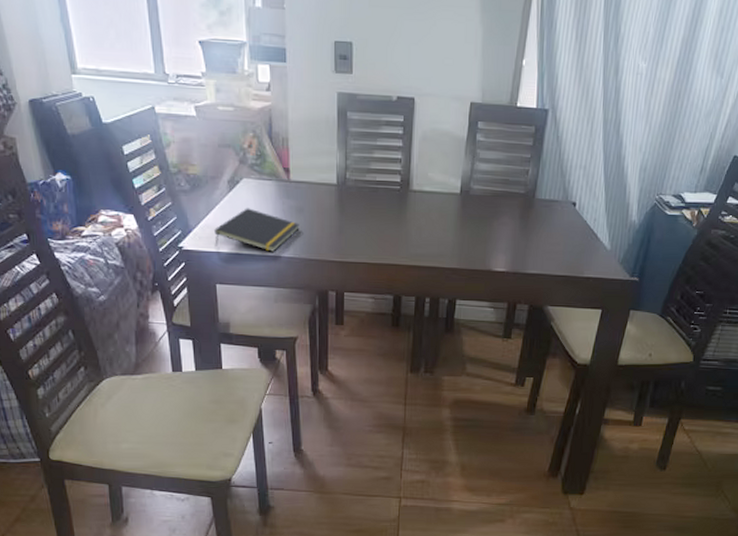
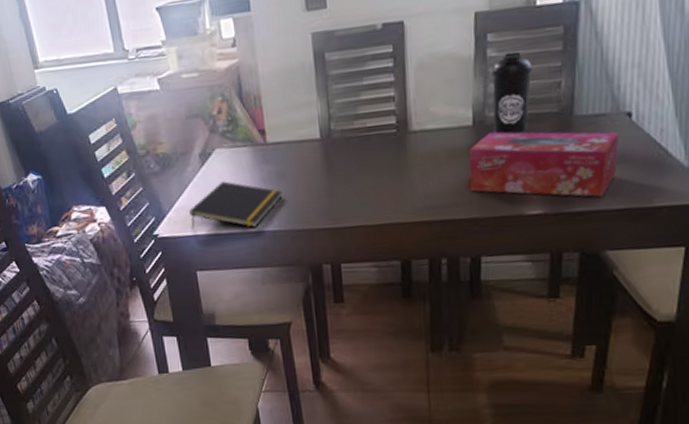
tissue box: none [452,201,566,264] -> present [469,131,619,197]
water bottle: none [475,140,509,207] -> present [491,51,533,135]

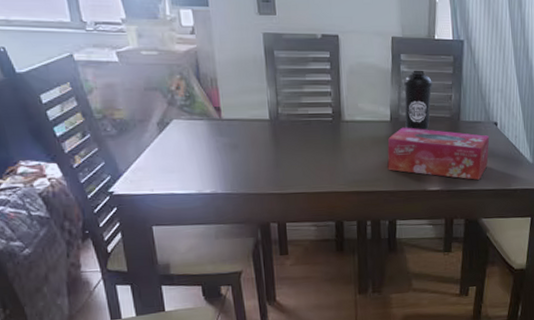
notepad: present [189,181,282,229] -> none [146,148,235,190]

